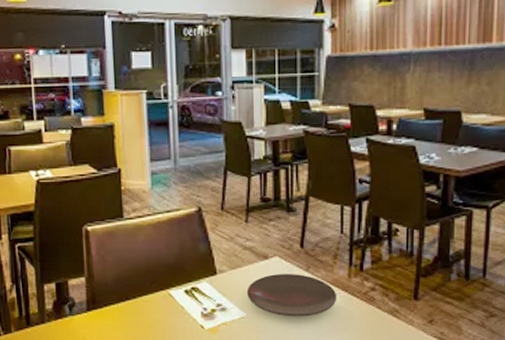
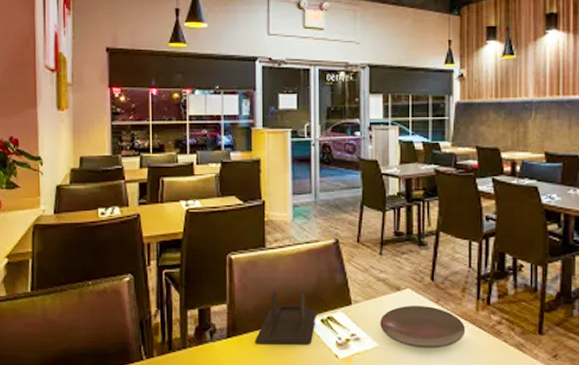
napkin holder: none [116,261,181,317] -> present [255,290,318,345]

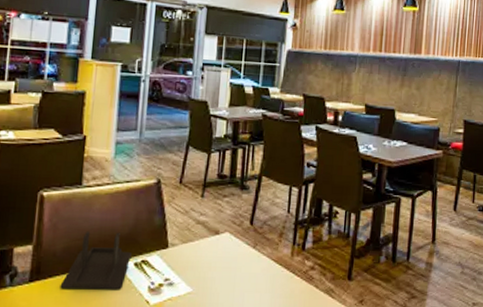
plate: present [379,305,466,349] -> none [195,249,280,294]

